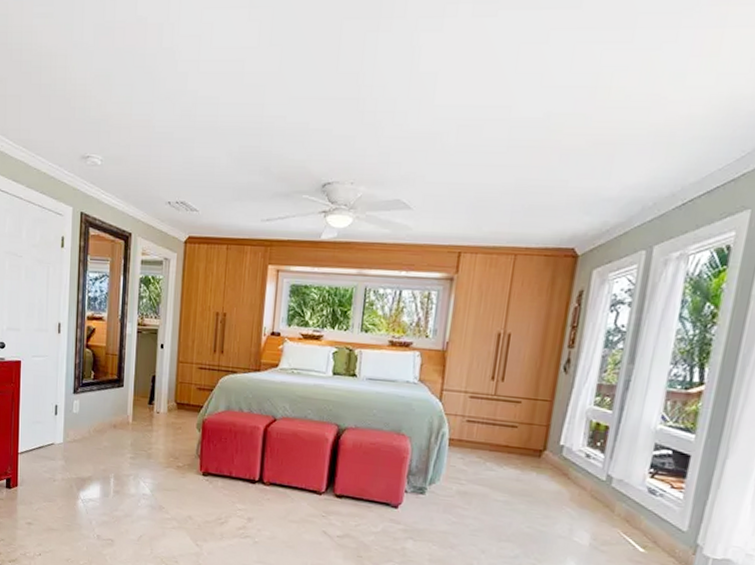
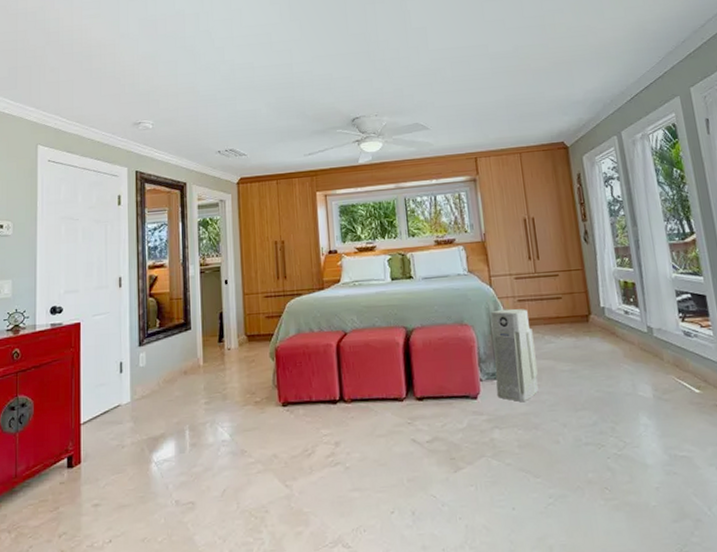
air purifier: none [419,426,475,522] -> present [491,308,539,403]

